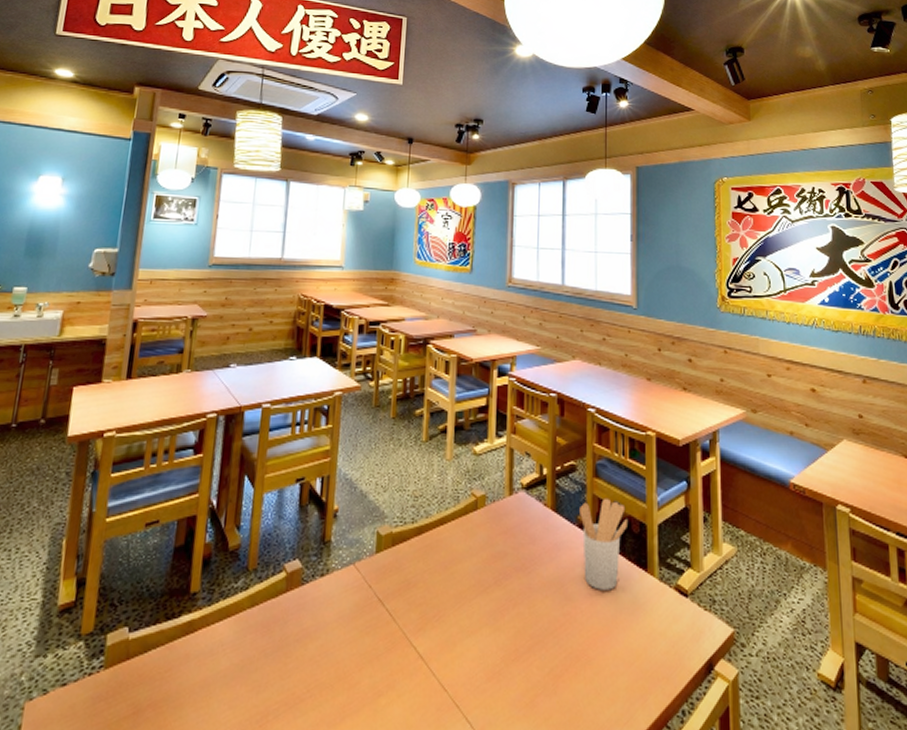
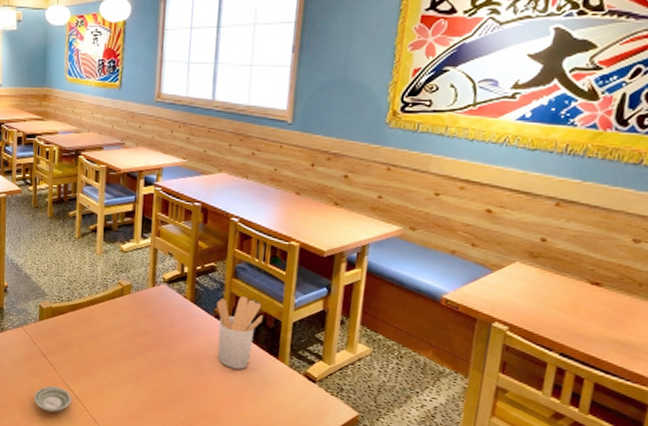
saucer: none [364,645,414,685] -> present [33,386,71,413]

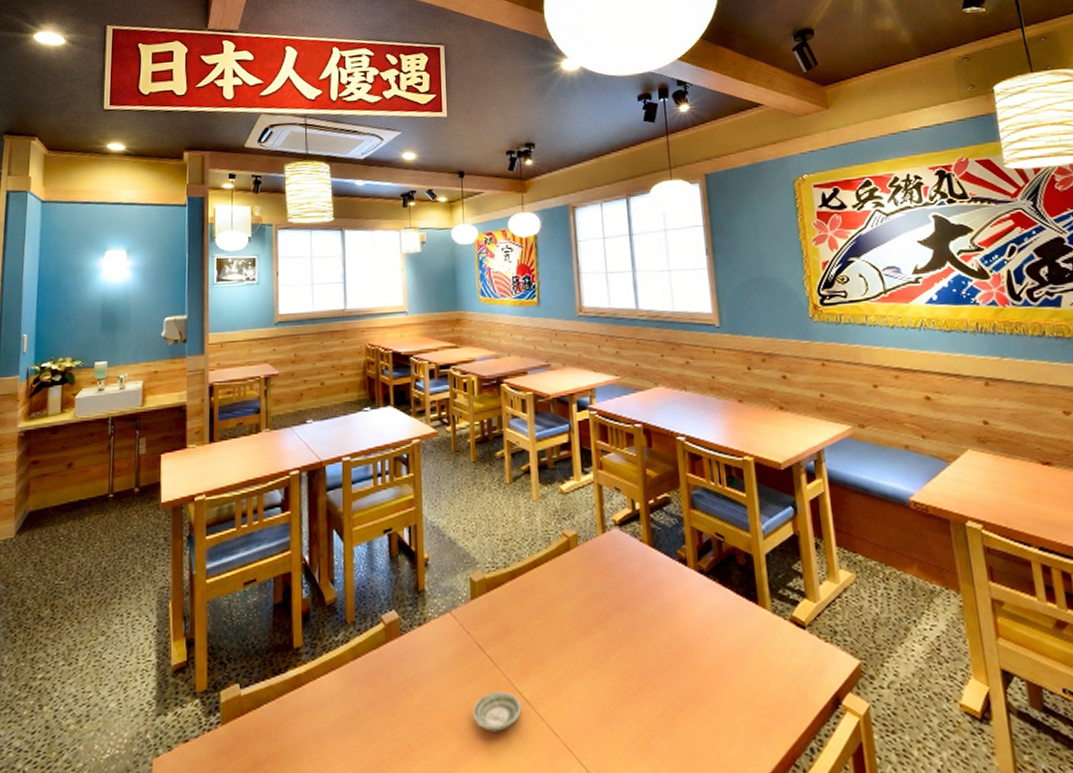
utensil holder: present [217,296,263,370] -> none [678,529,732,626]

